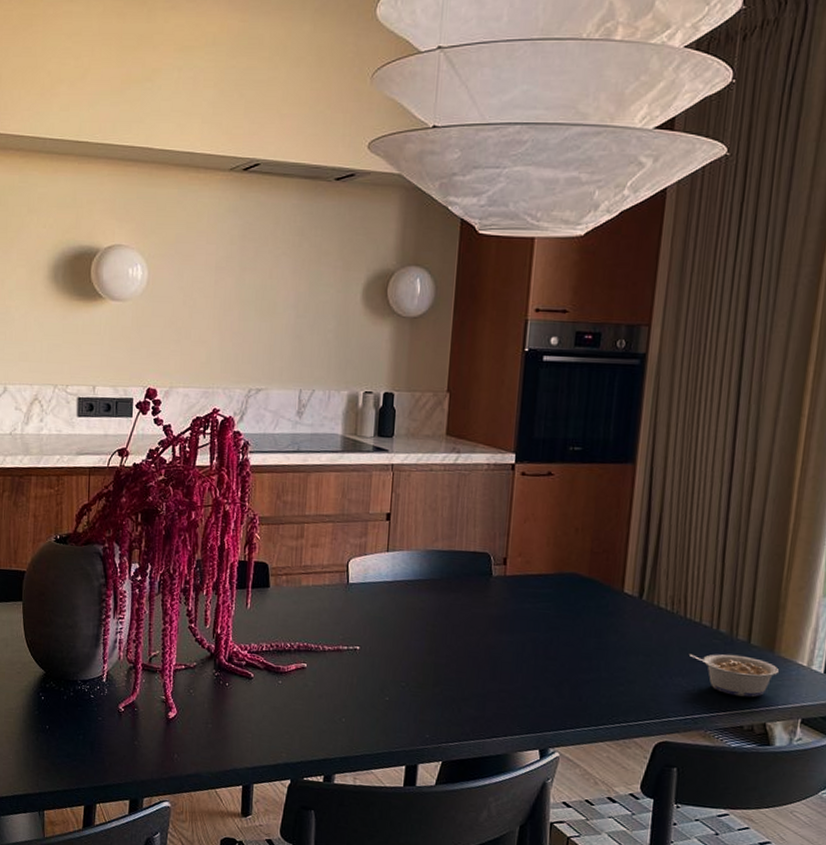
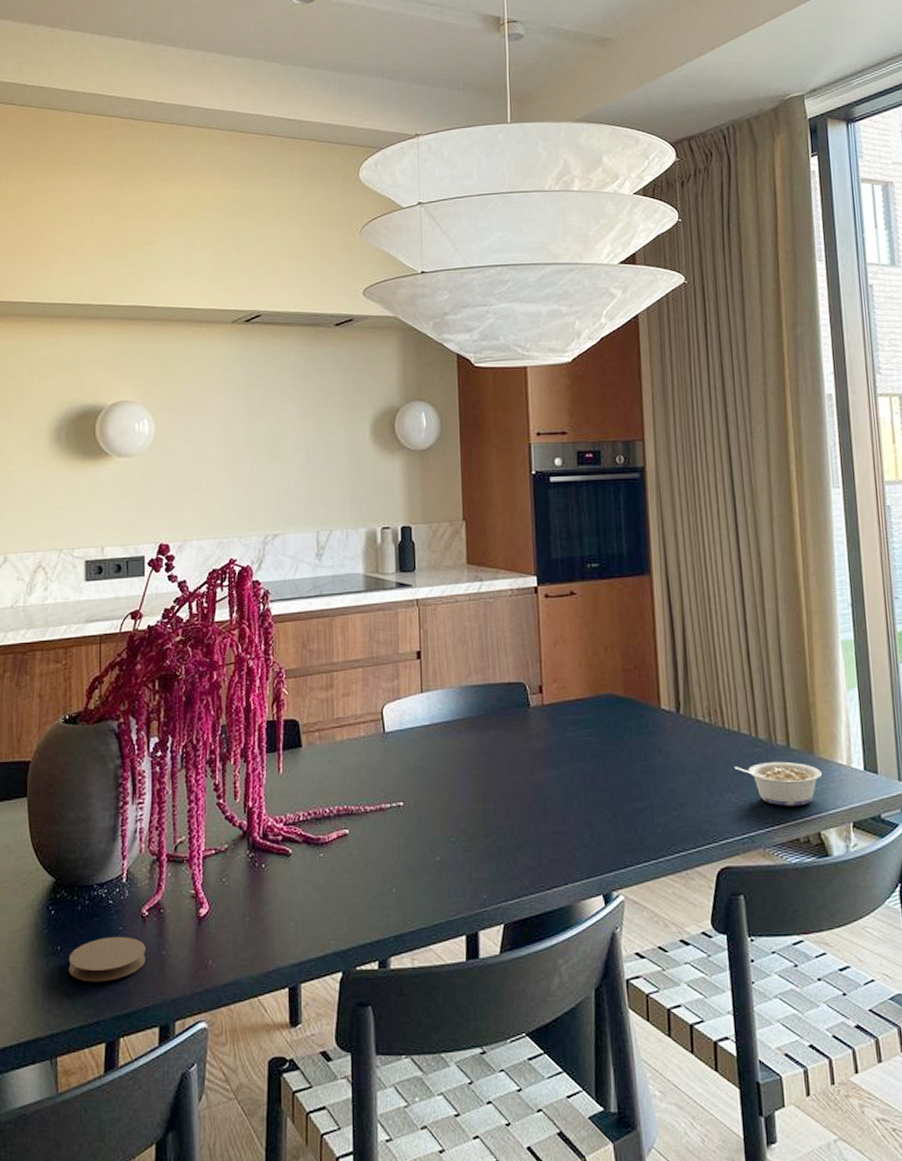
coaster: none [55,724,121,759] -> present [68,936,146,983]

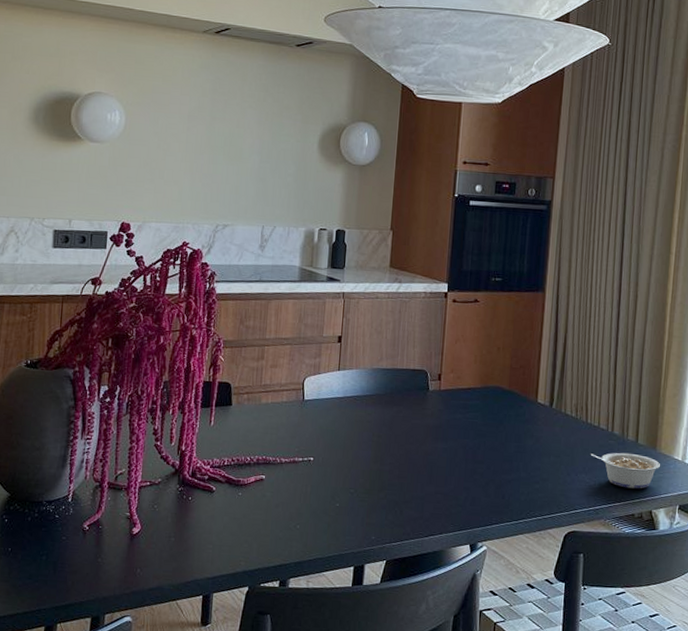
coaster: present [68,936,146,983] -> none [16,544,84,579]

